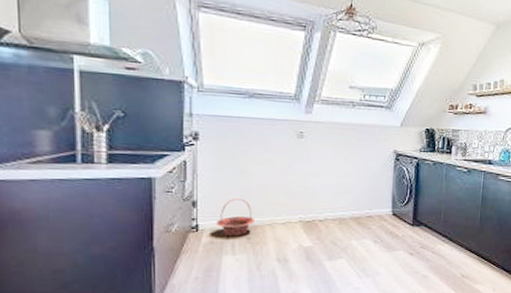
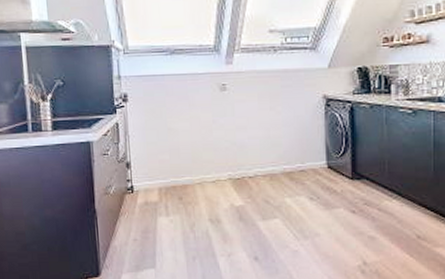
basket: present [216,198,256,237] -> none [149,157,186,197]

